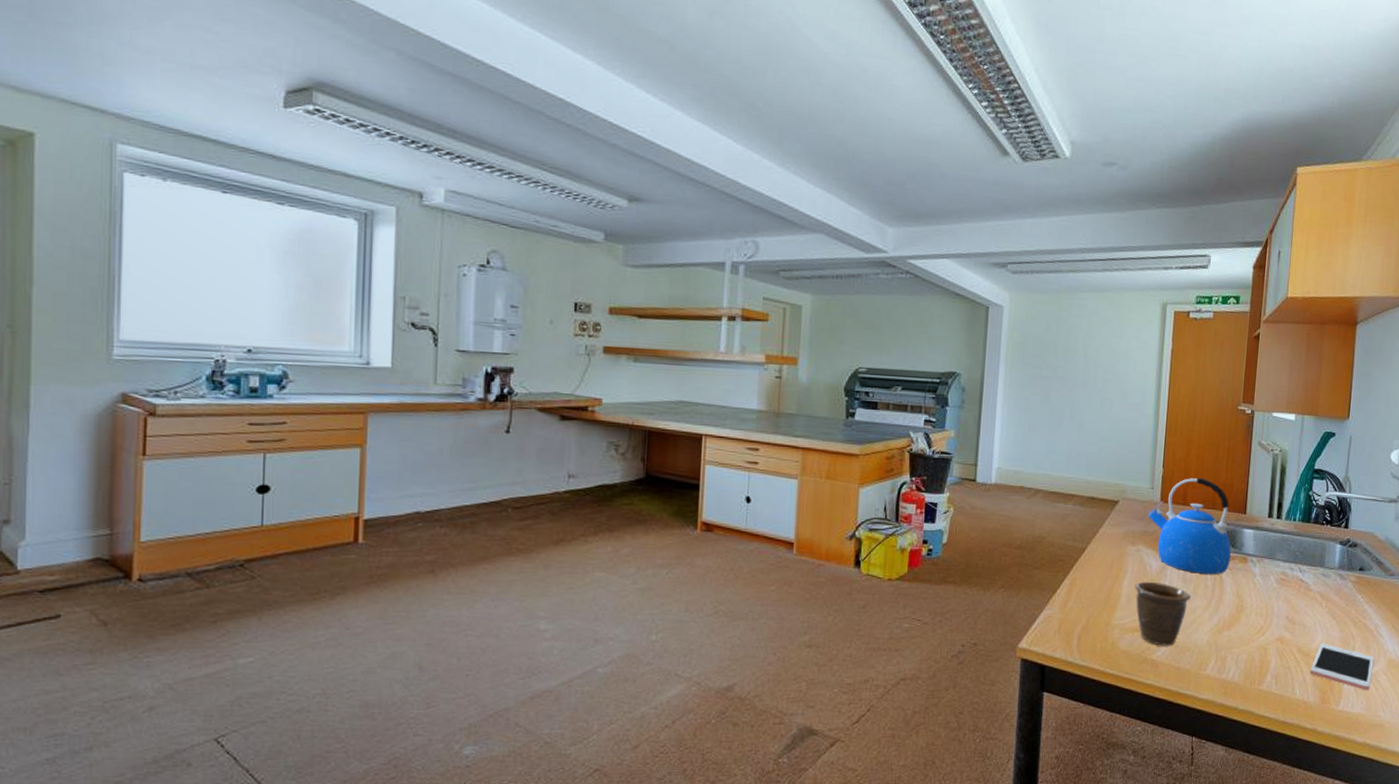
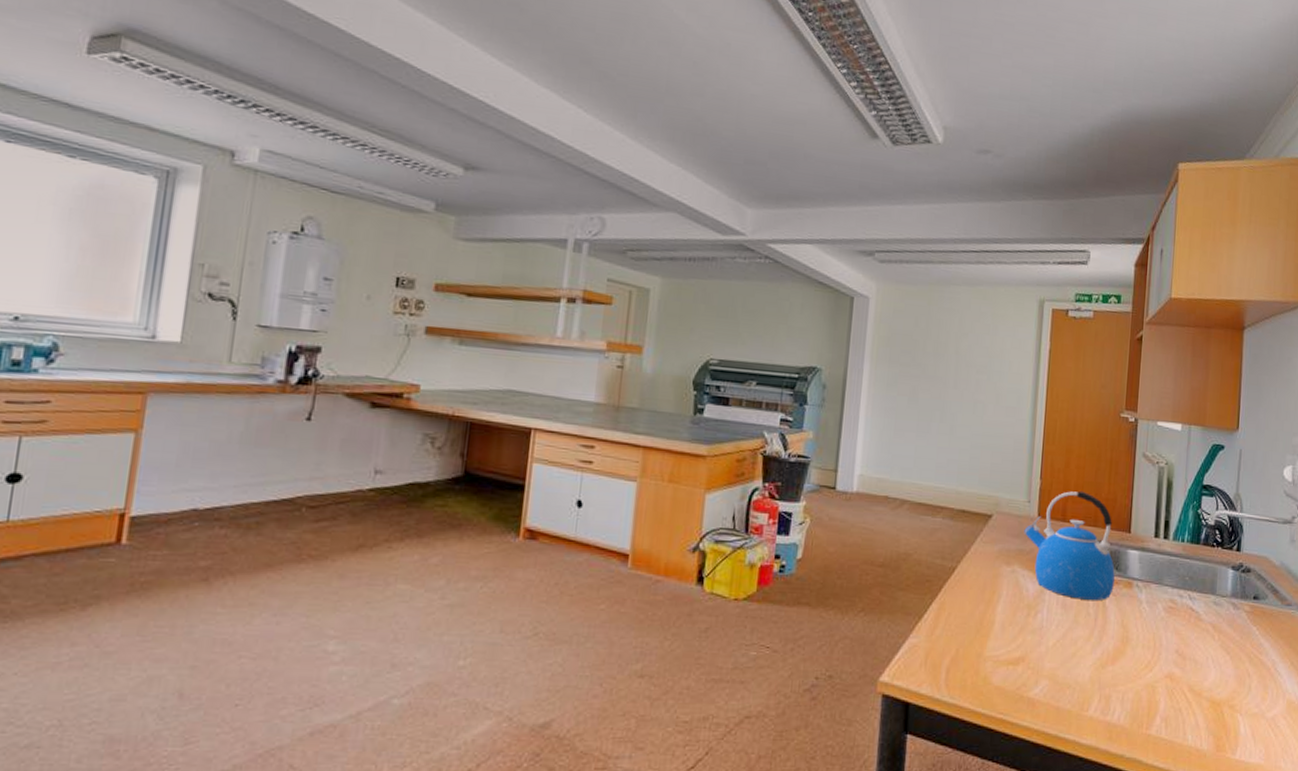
mug: present [1135,581,1191,646] -> none [1010,607,1071,682]
cell phone: present [1310,643,1374,691] -> none [1203,681,1272,738]

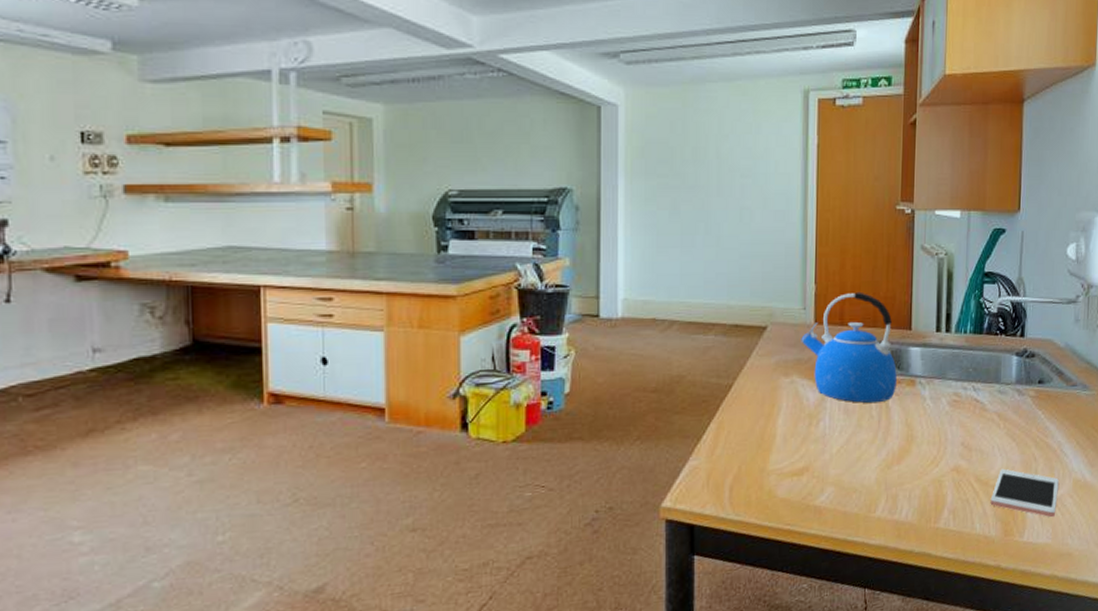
cell phone: none [1203,681,1272,738] -> present [990,468,1059,518]

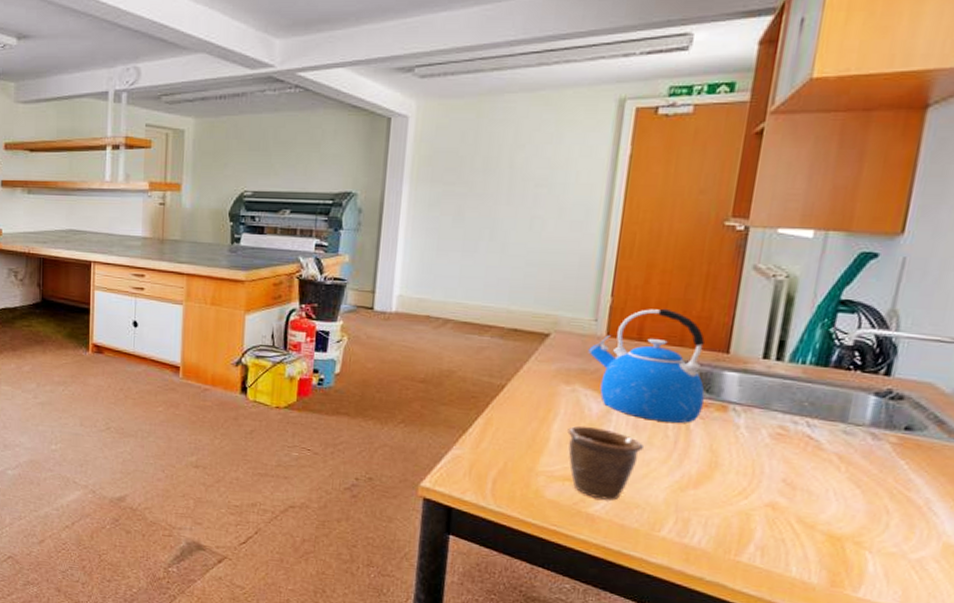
mug: none [791,416,854,490] -> present [567,425,644,500]
cell phone: present [990,468,1059,518] -> none [814,514,921,580]

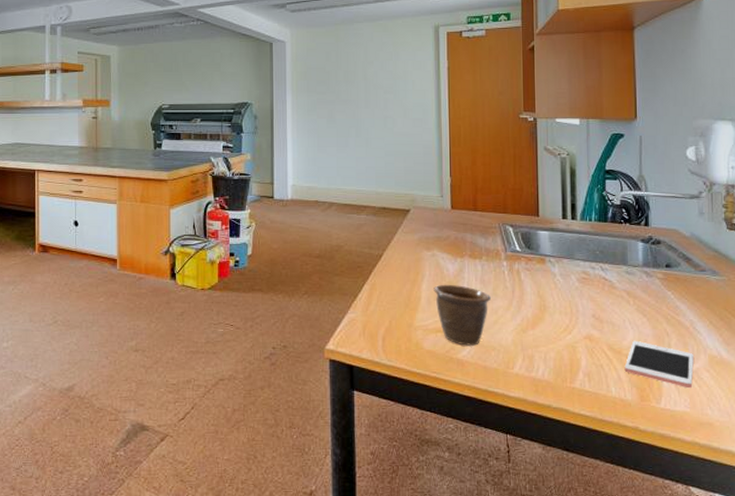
kettle: present [588,308,705,423] -> none [440,184,527,275]
cell phone: none [814,514,921,580] -> present [624,340,694,389]

